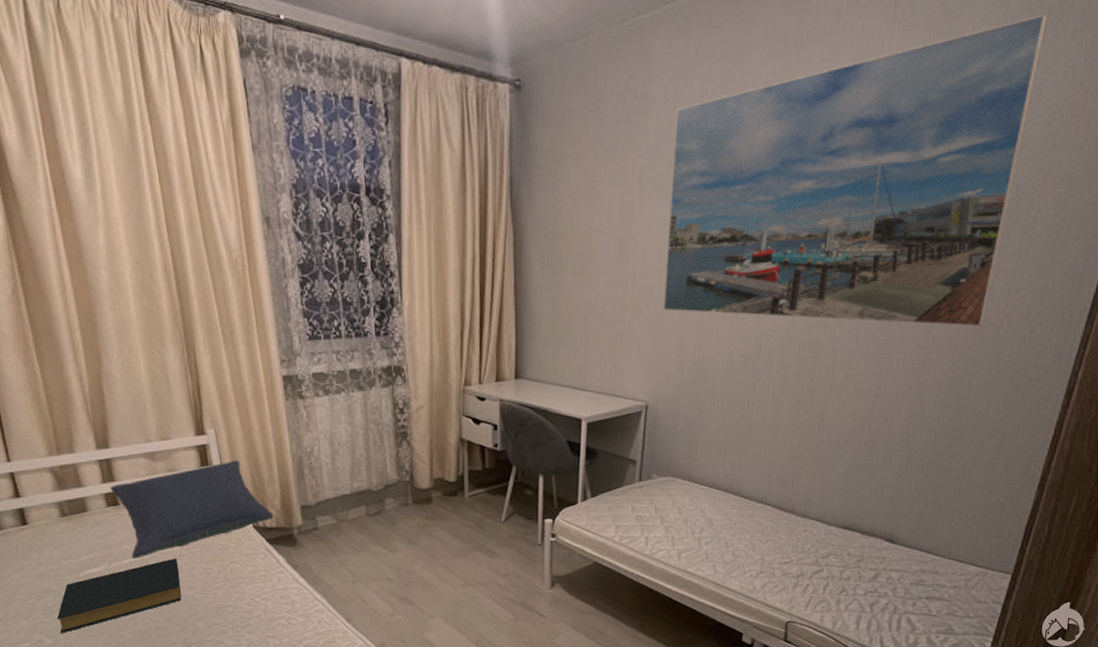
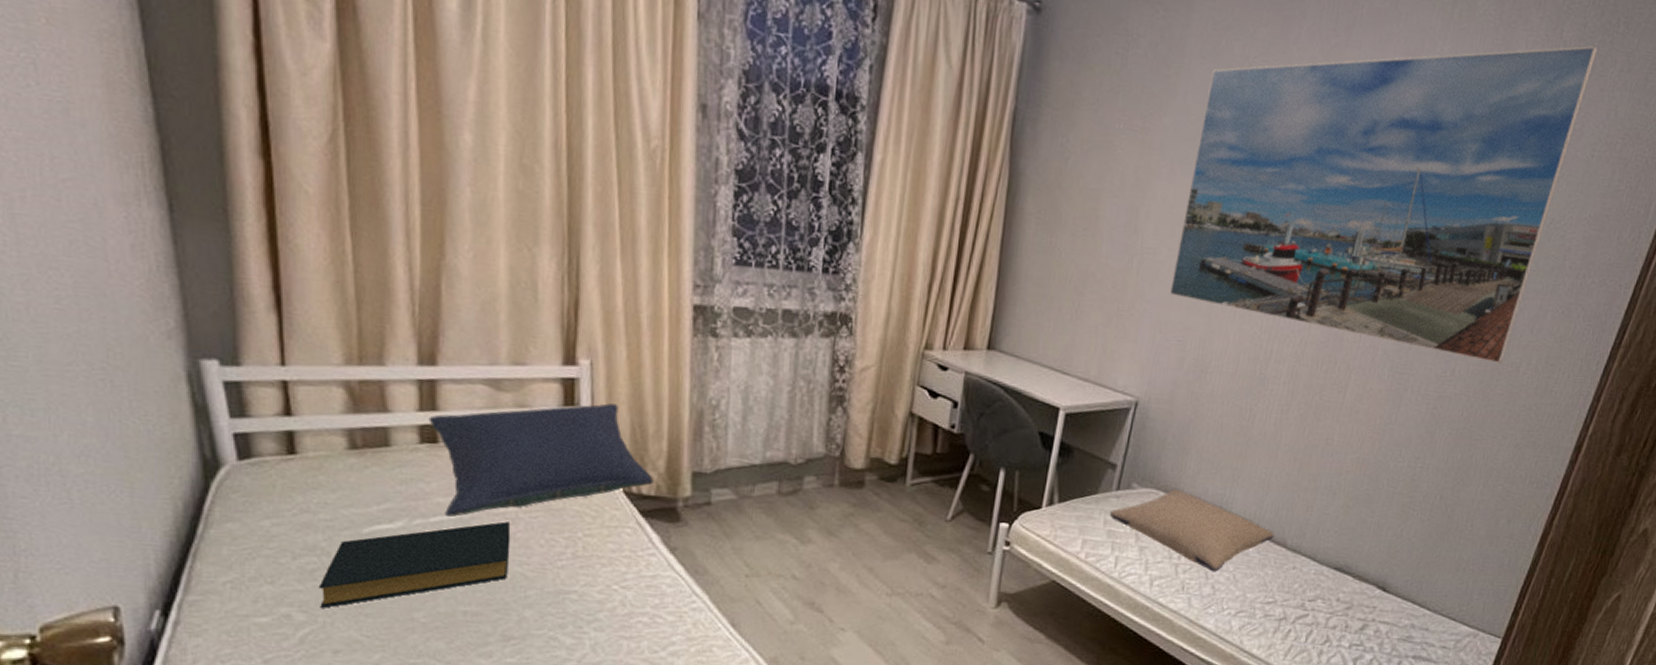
pillow: none [636,475,783,542] -> present [1110,489,1275,572]

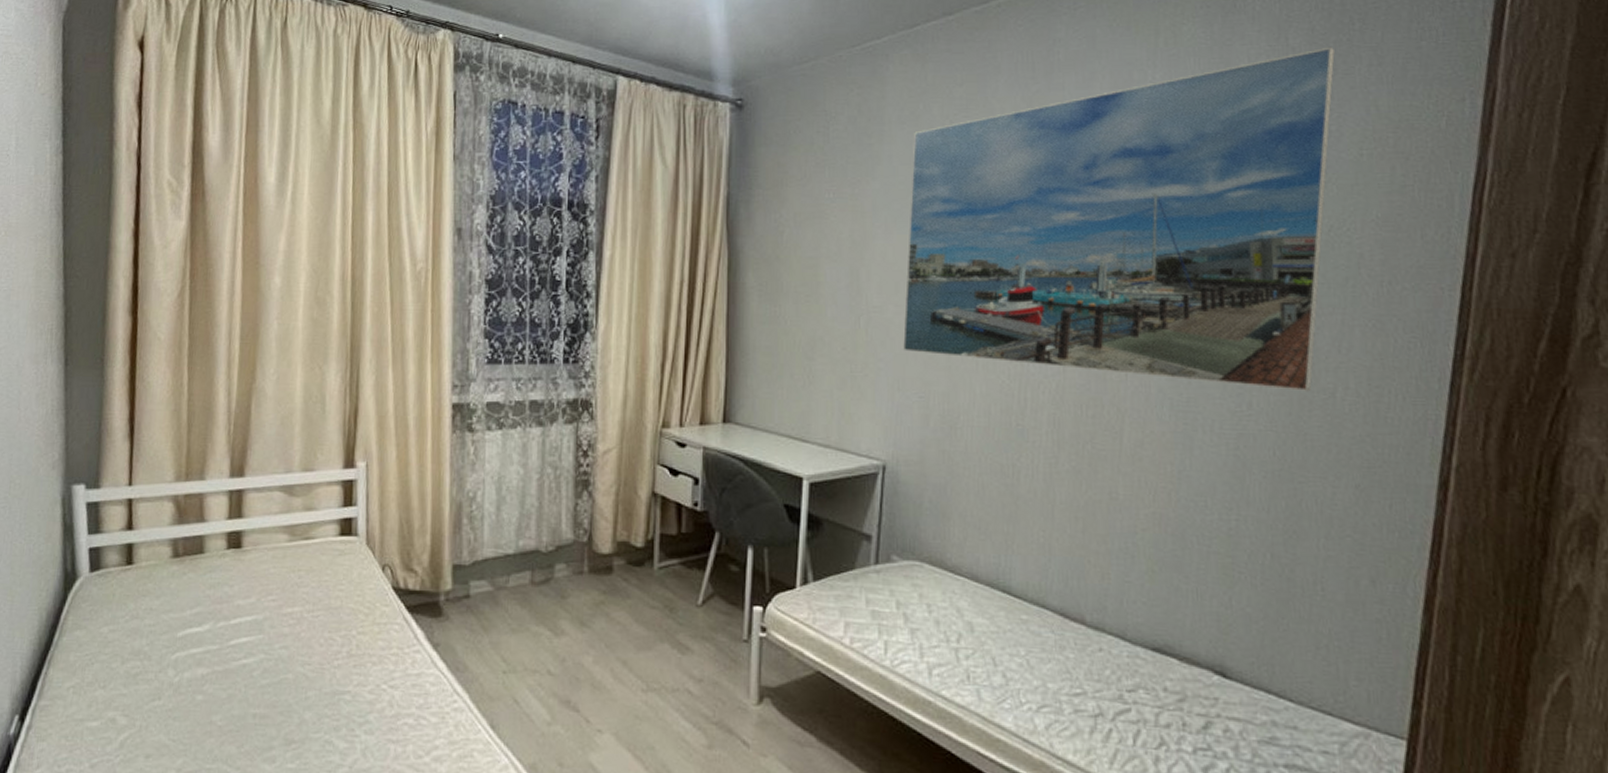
hardback book: present [318,521,511,608] -> none [138,621,296,712]
pillow: present [428,403,654,517] -> none [235,502,419,618]
pillow: present [1110,489,1275,572] -> none [872,560,1068,657]

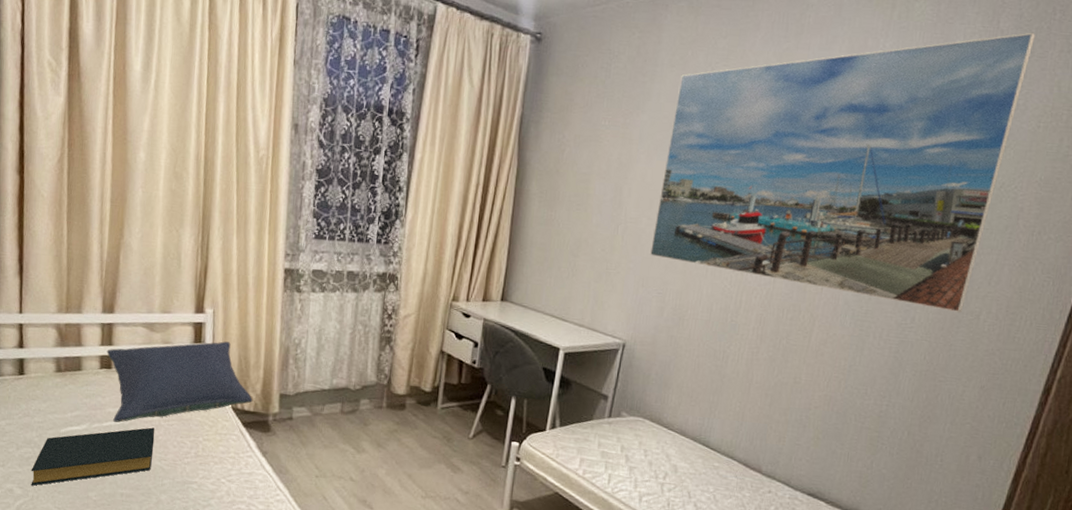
hardback book: none [138,621,296,712] -> present [31,427,155,486]
pillow: none [235,502,419,618] -> present [106,341,253,423]

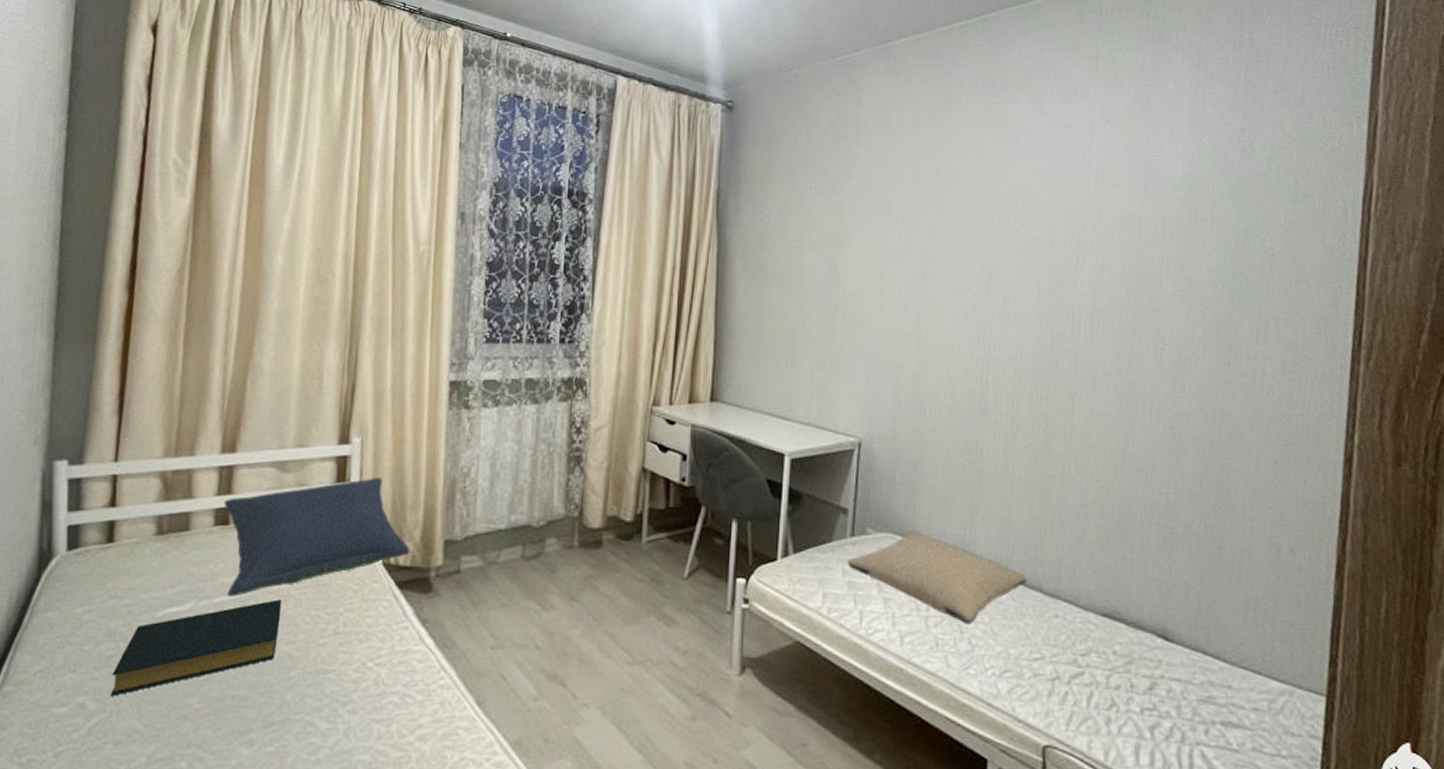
pillow: none [603,418,750,492] -> present [848,532,1027,625]
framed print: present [650,32,1035,313] -> none [877,74,1246,377]

